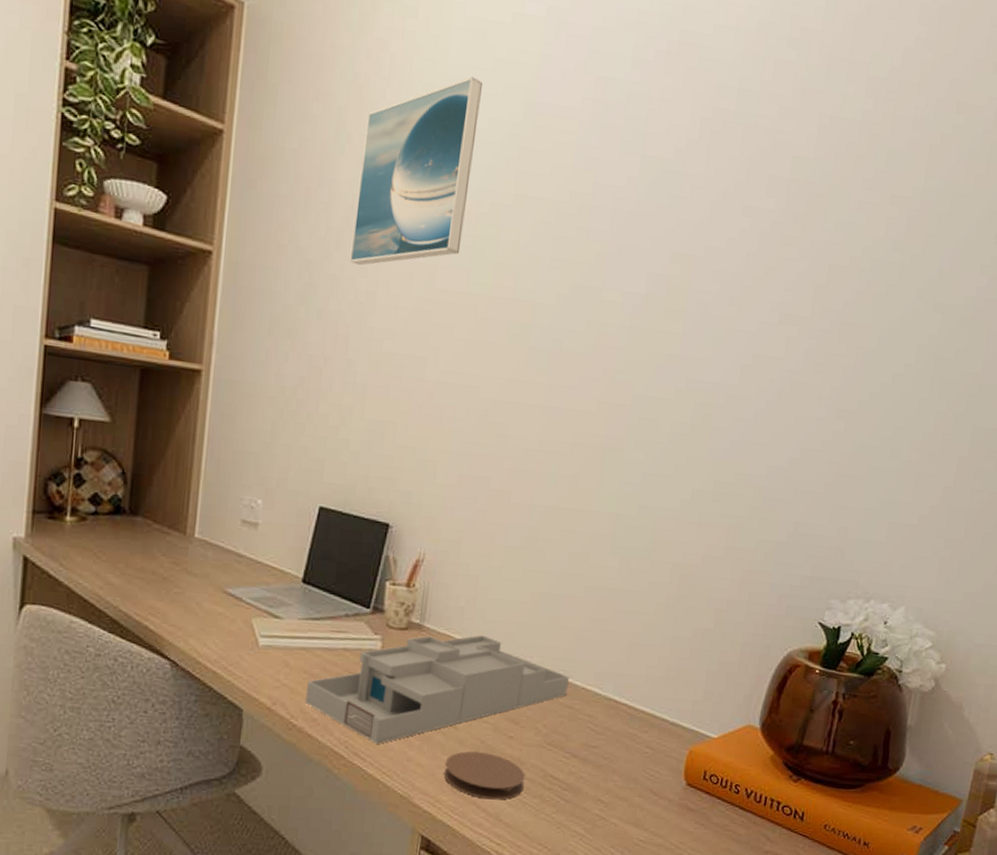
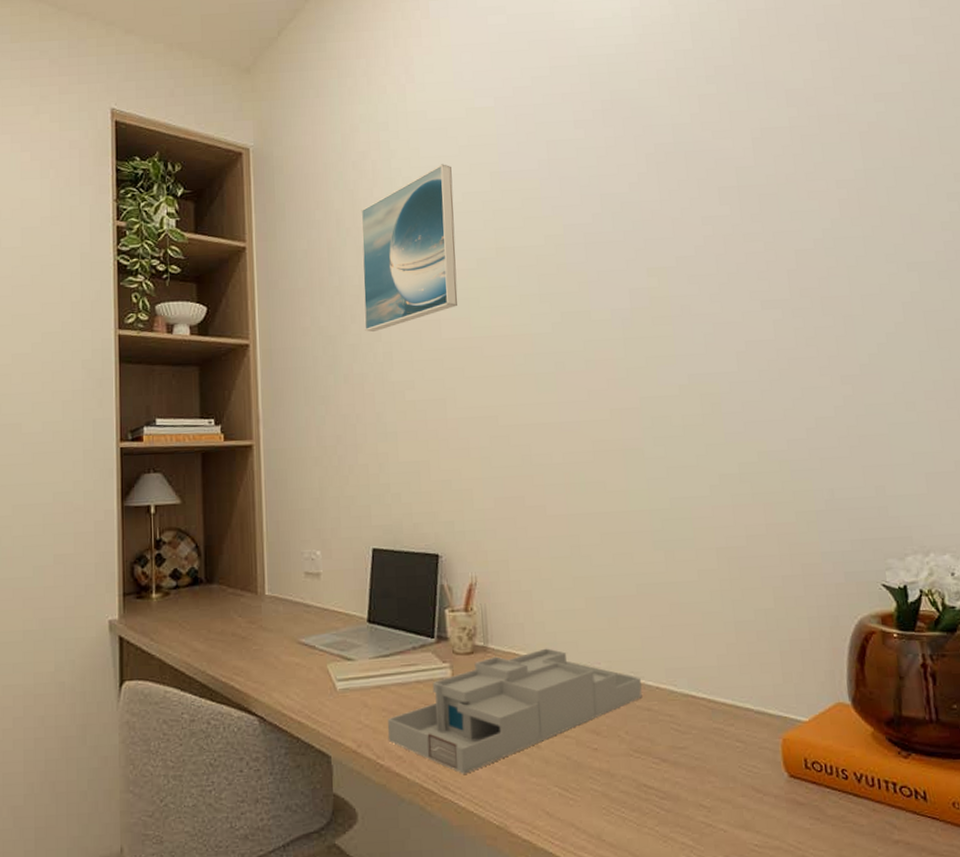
coaster: present [444,751,525,800] -> none [535,769,620,819]

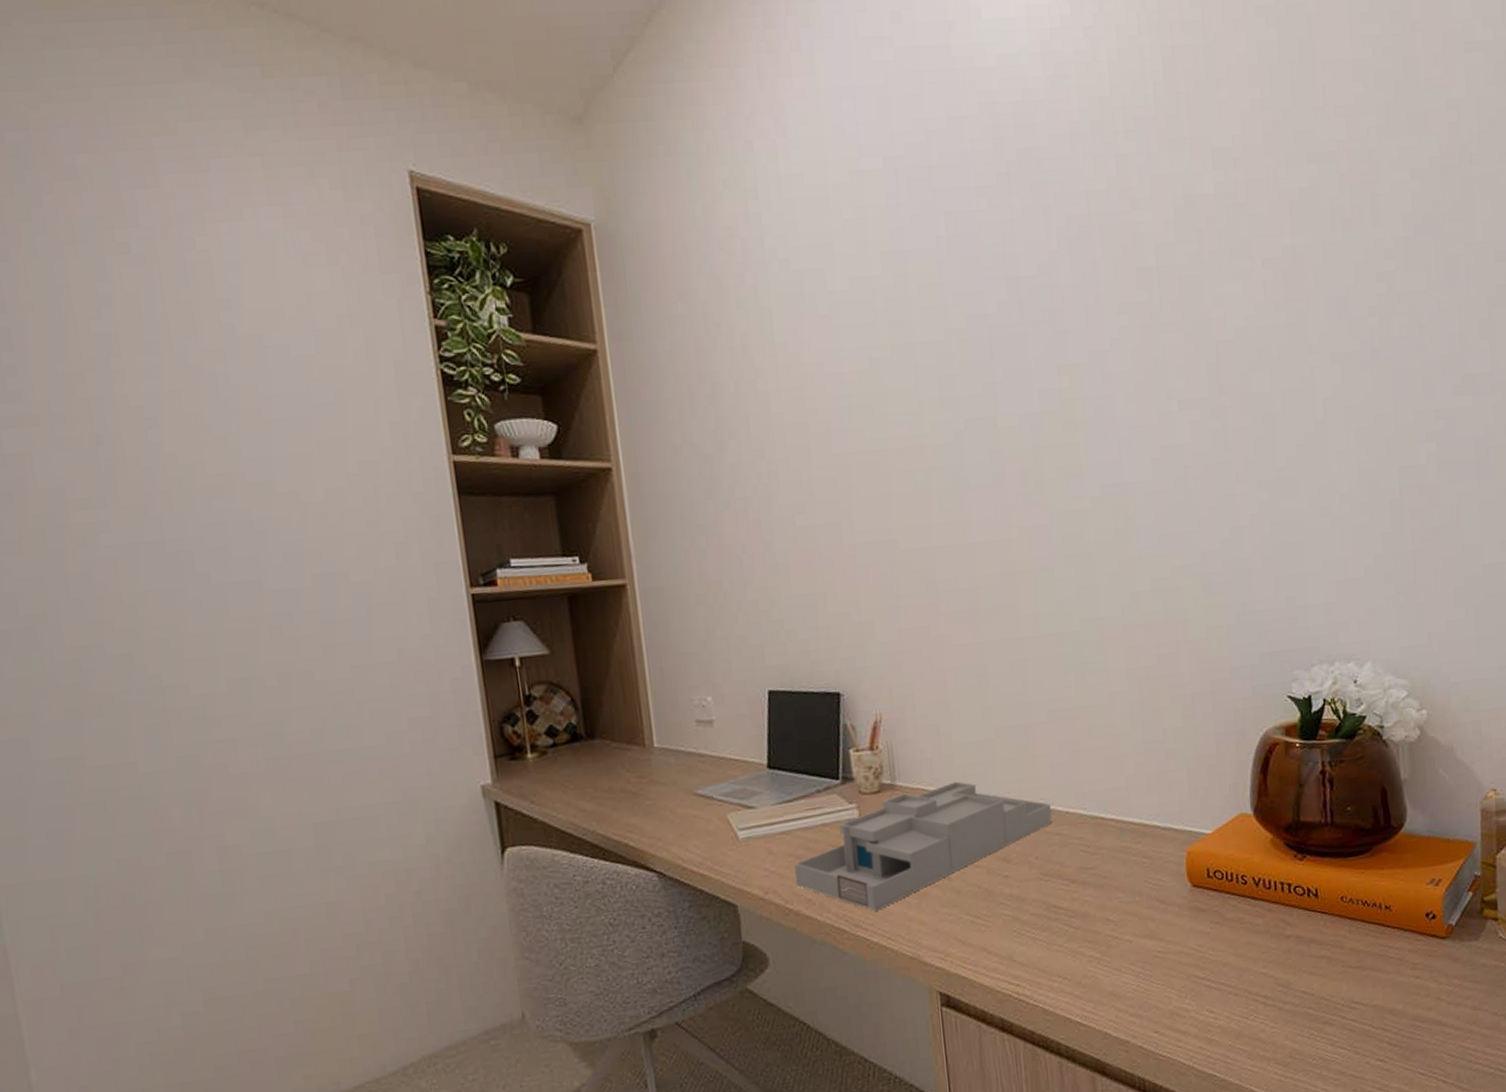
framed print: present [361,164,458,332] -> none [731,242,849,449]

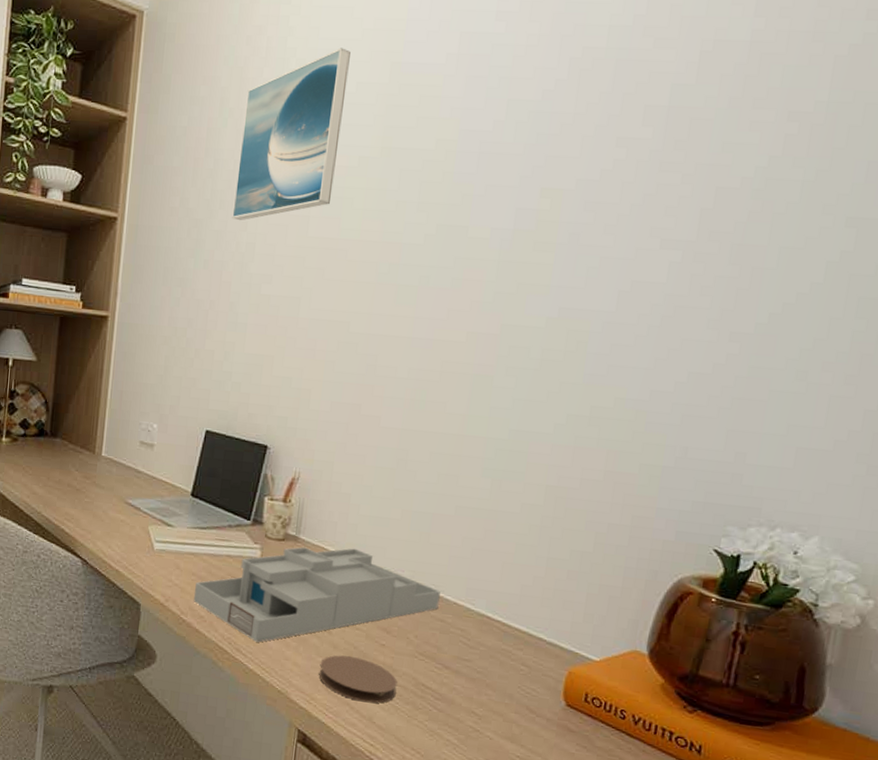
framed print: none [731,242,849,449] -> present [232,48,351,220]
coaster: none [946,896,1030,943] -> present [318,655,398,703]

